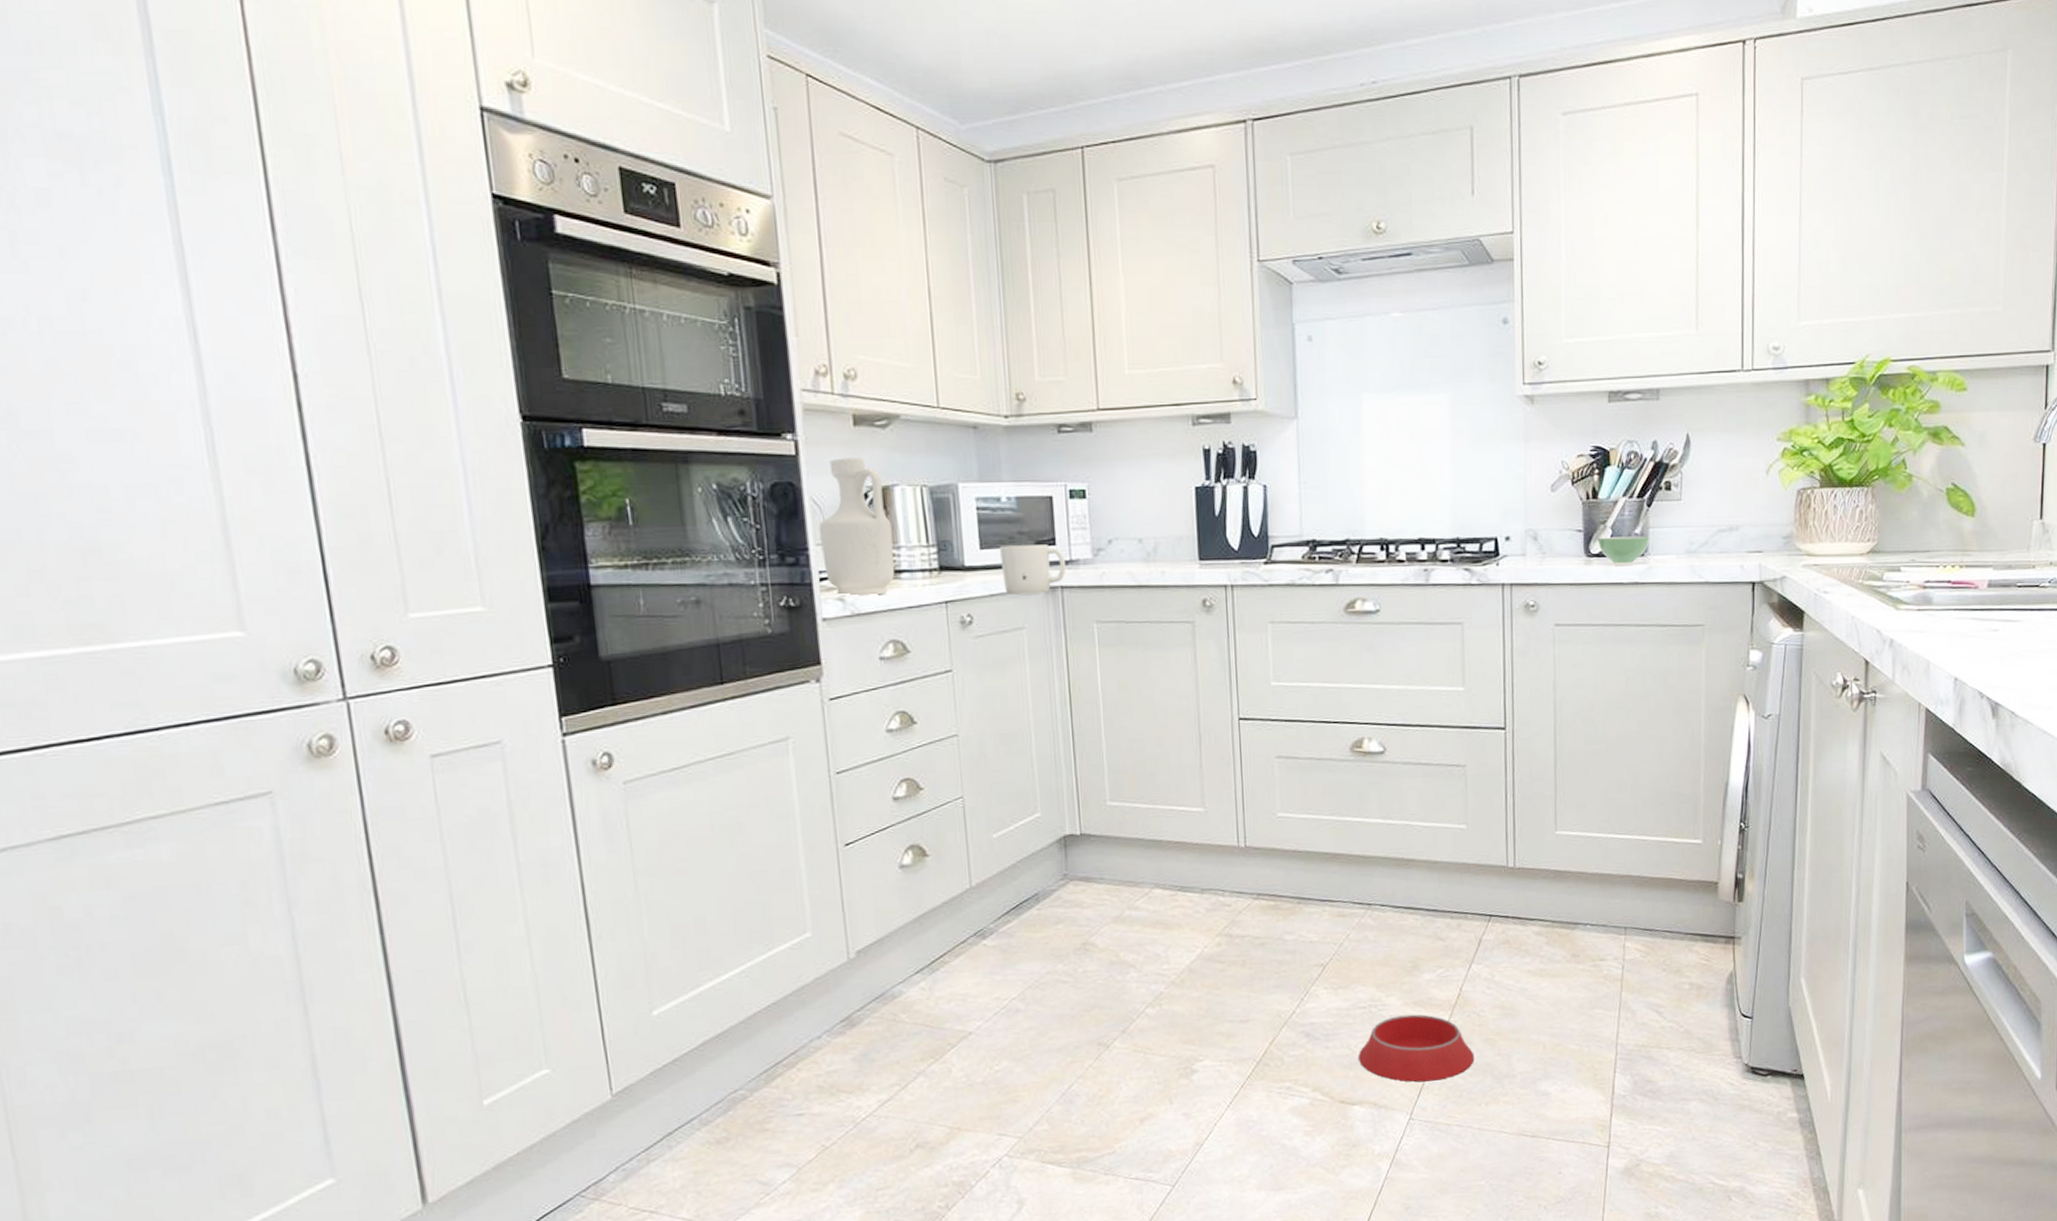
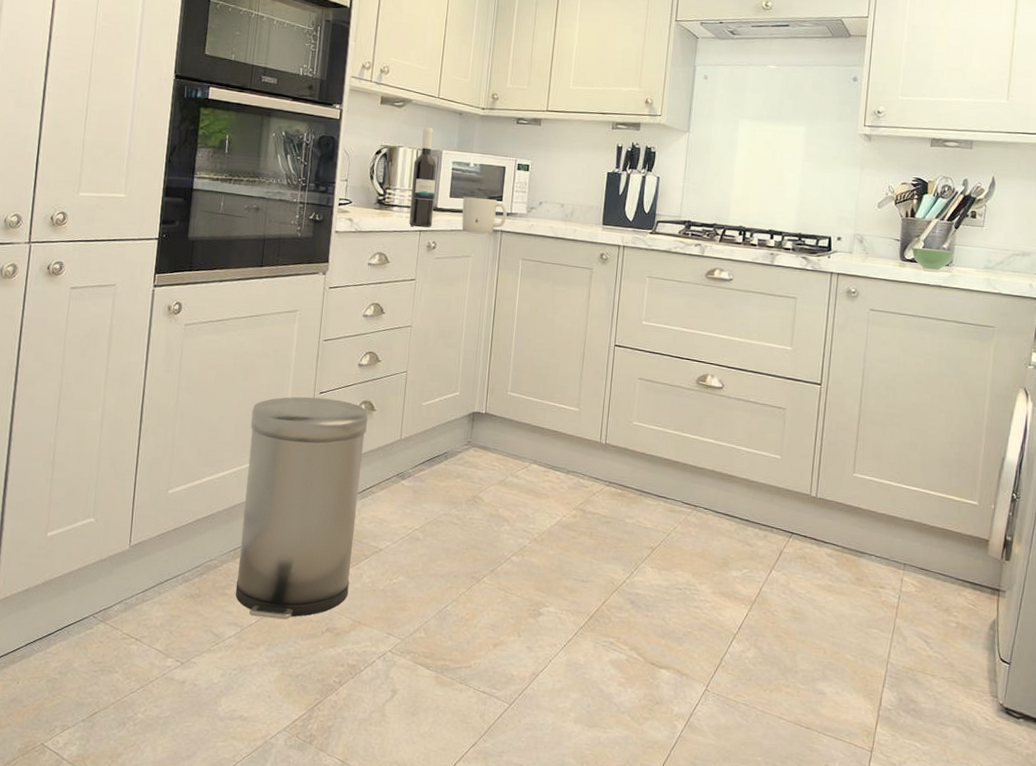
pedal bin: none [751,849,937,1151] -> present [235,396,368,620]
ceramic jug: present [818,457,895,597] -> none [343,124,393,221]
wine bottle: none [919,453,962,598] -> present [408,127,437,228]
pet bowl: present [1359,1014,1475,1082] -> none [670,601,765,663]

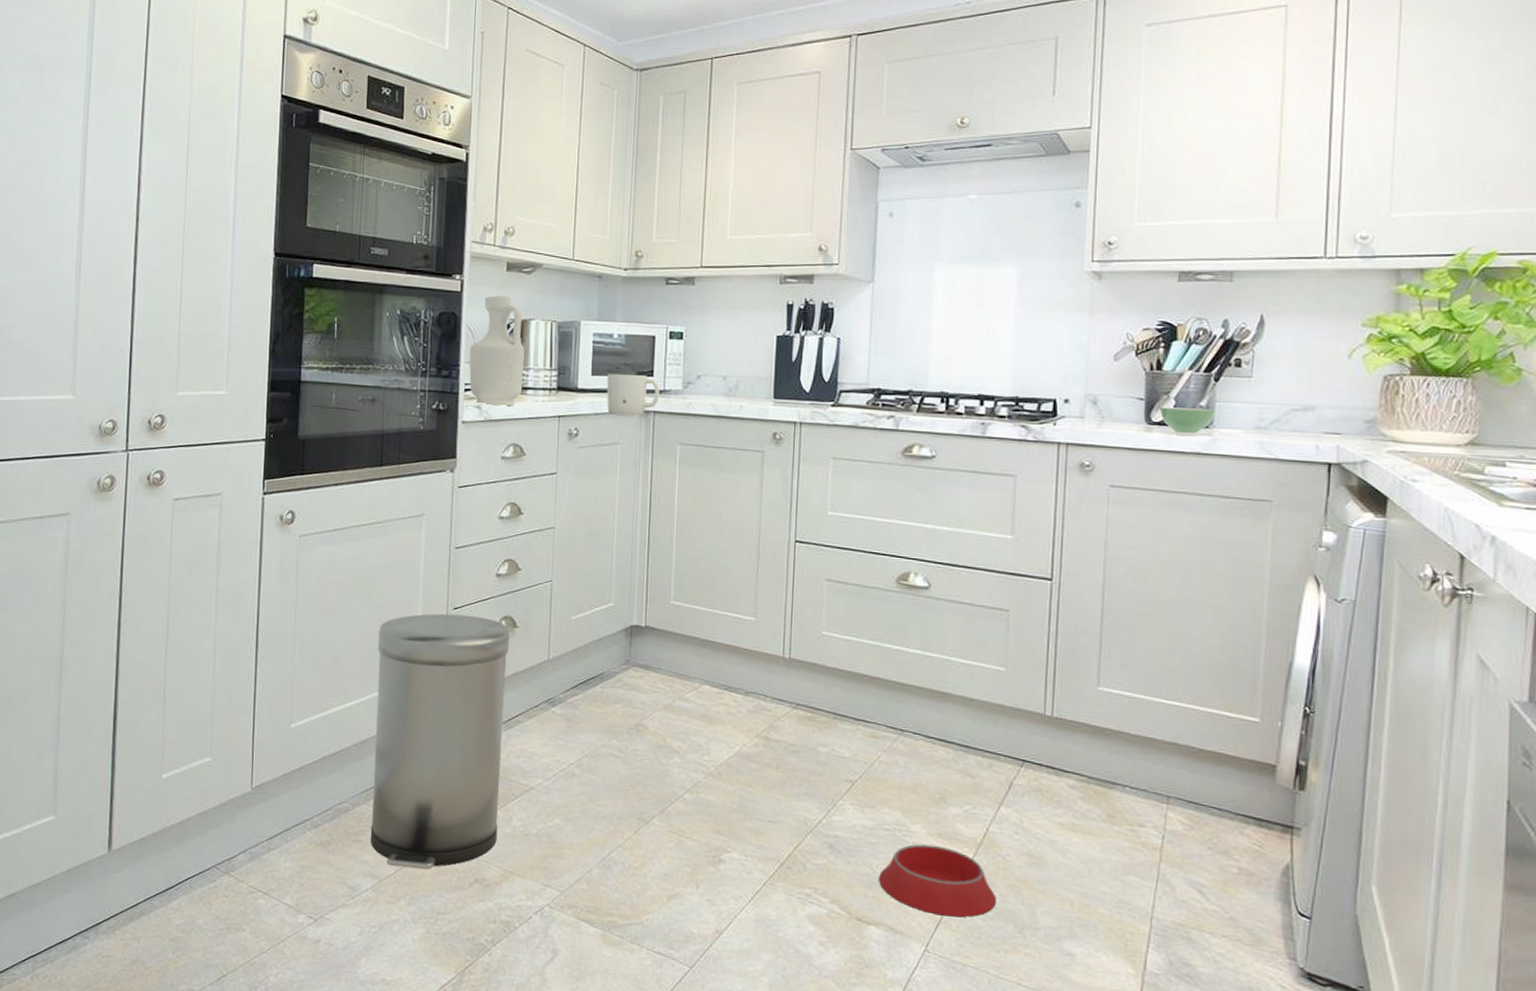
ceramic jug: none [343,124,393,221] -> present [469,295,525,407]
wine bottle: present [408,127,437,228] -> none [545,295,575,413]
pet bowl: none [670,601,765,663] -> present [879,844,997,918]

